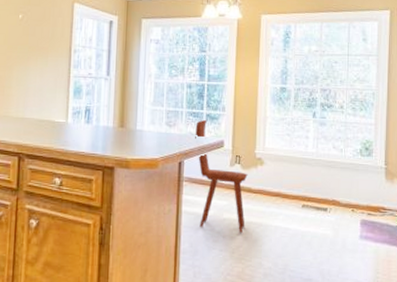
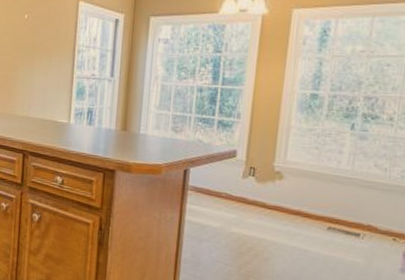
dining chair: present [195,119,248,233] -> none [204,126,263,249]

